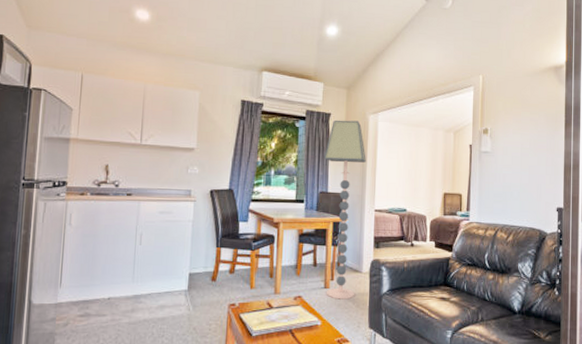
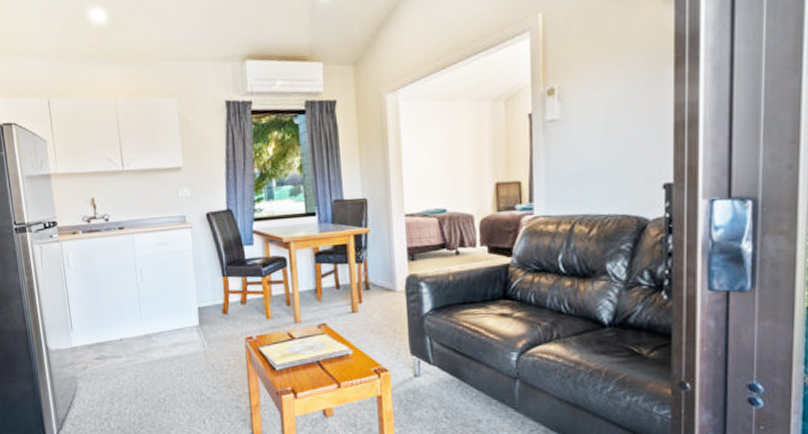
floor lamp: present [323,120,366,300] -> none [333,104,390,325]

